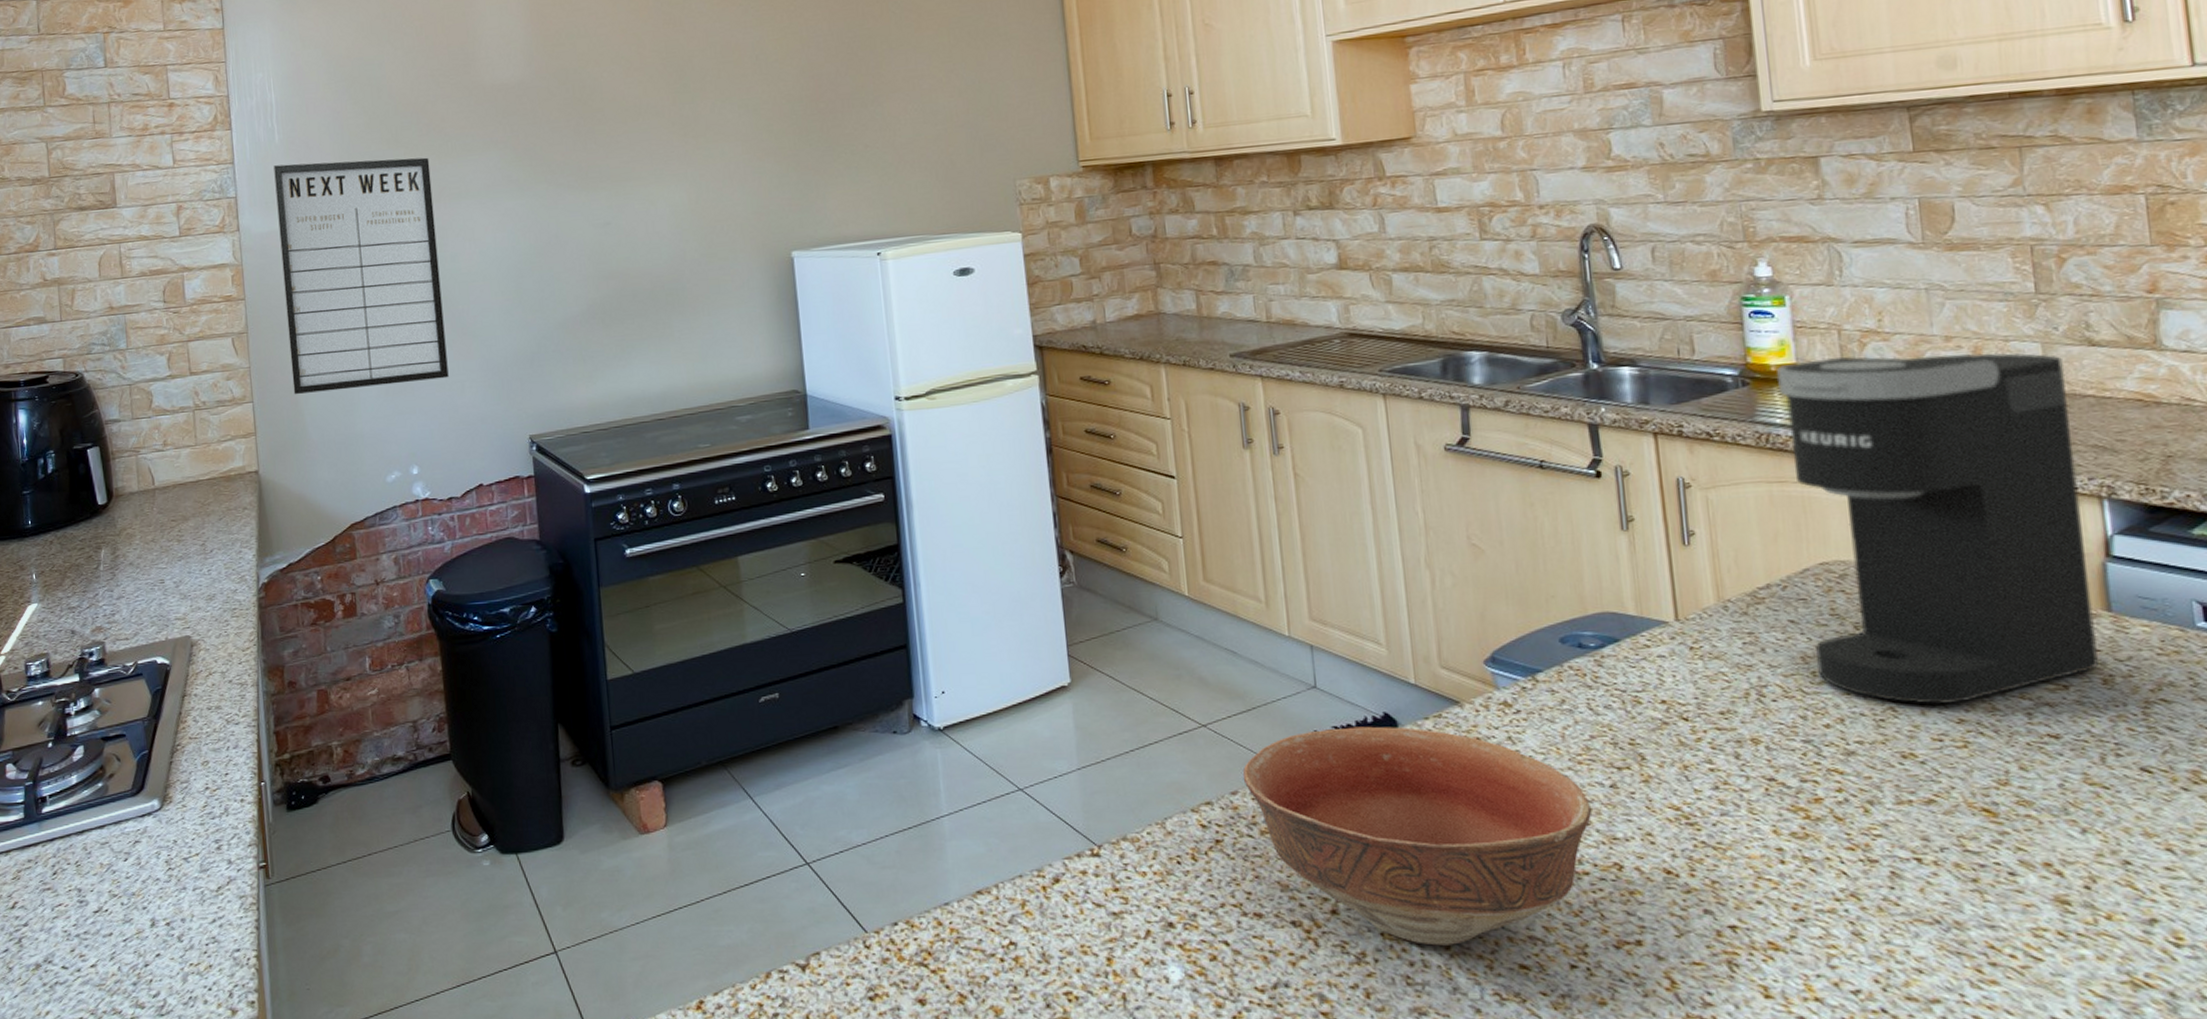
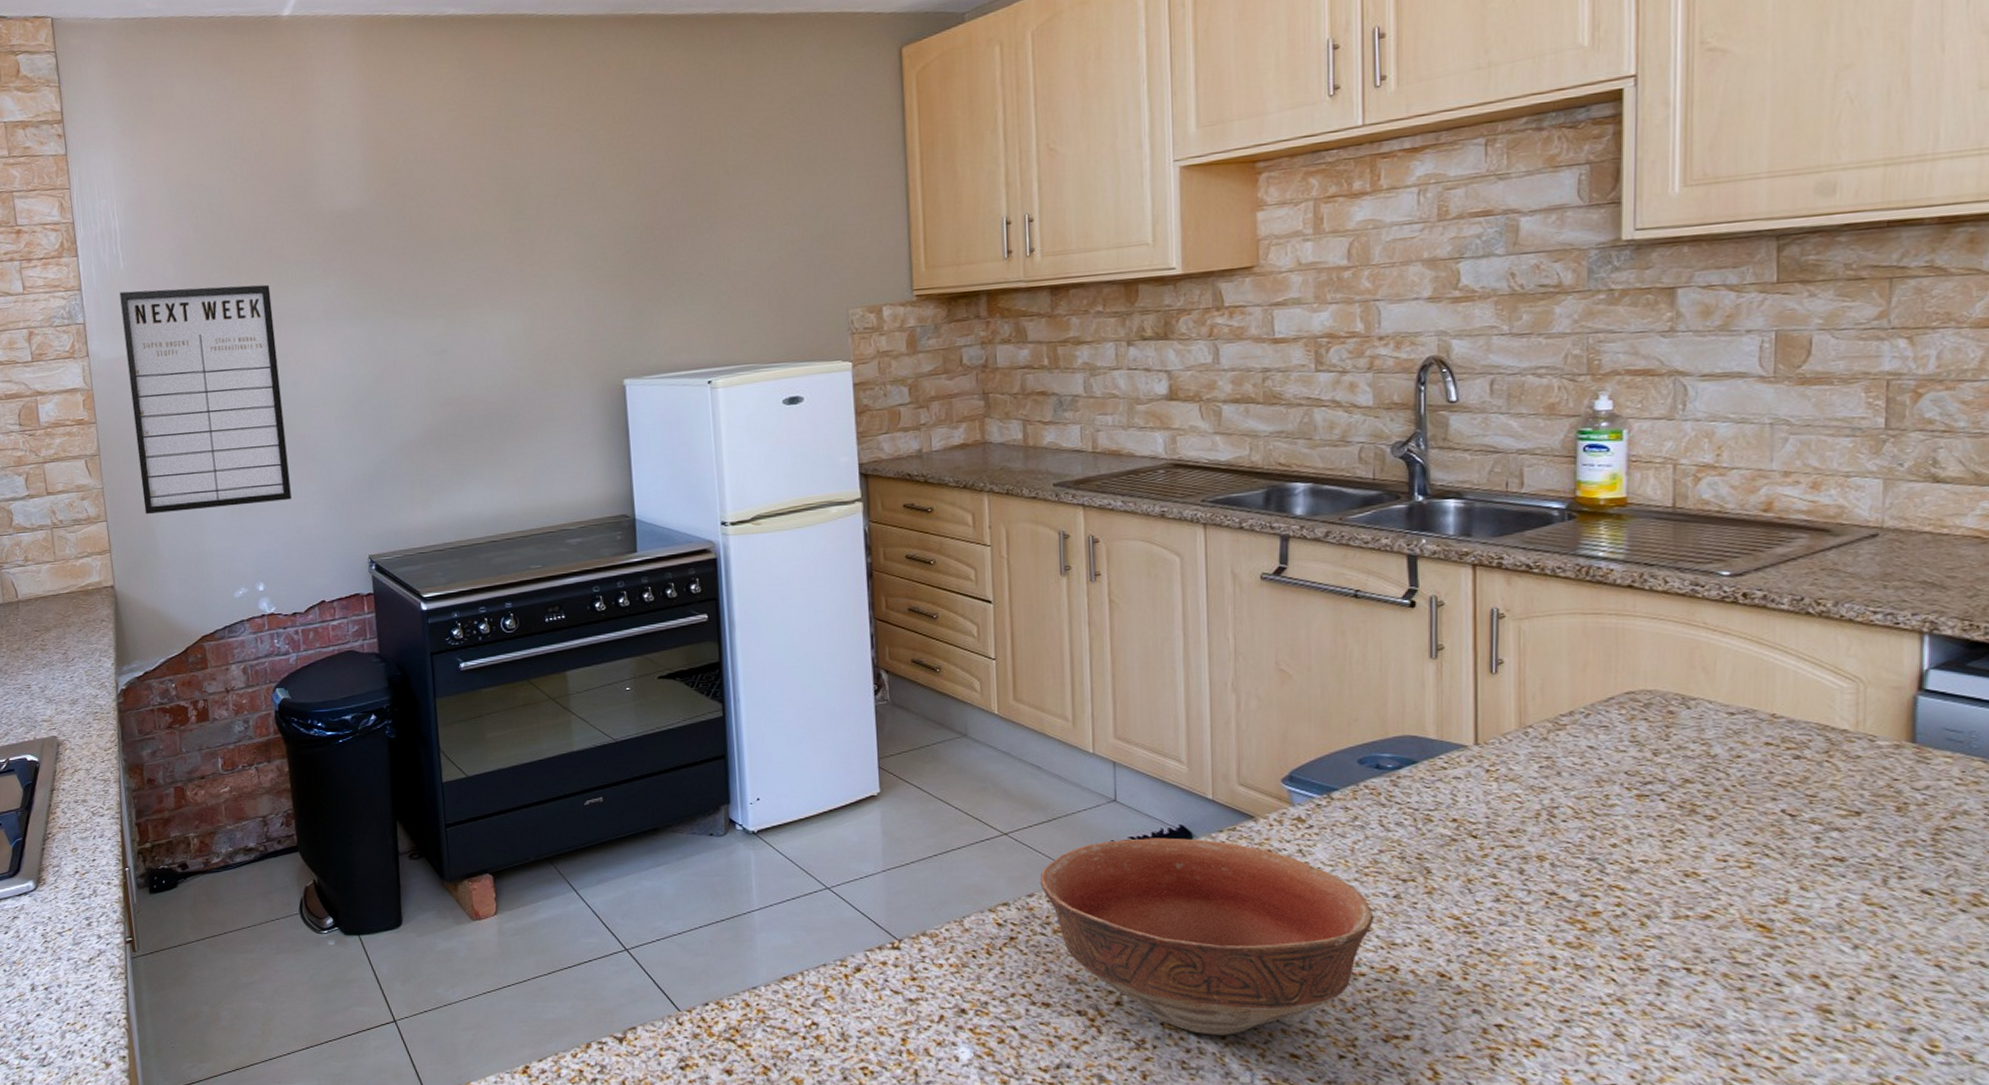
coffee maker: present [1777,352,2098,705] -> none [1605,488,1904,828]

